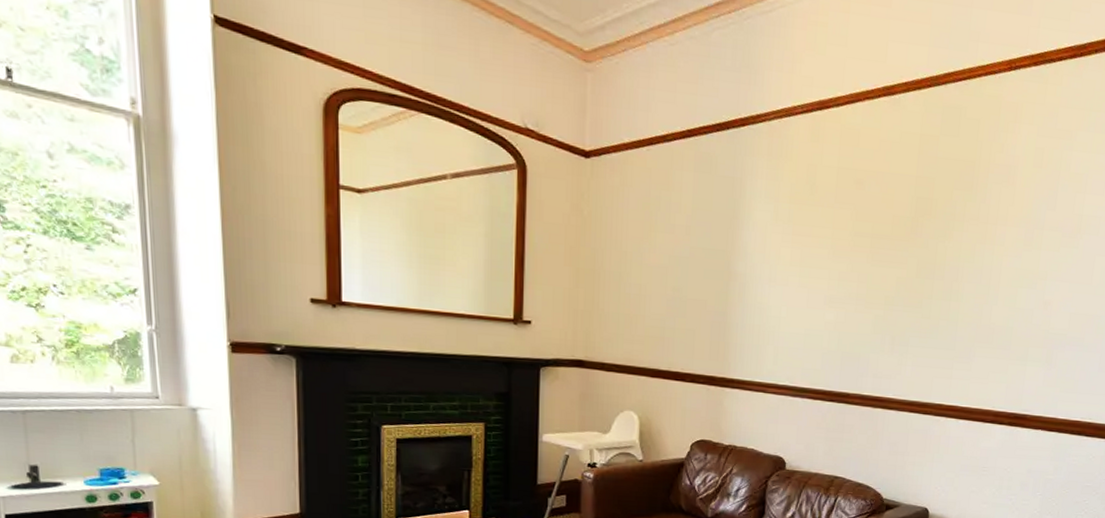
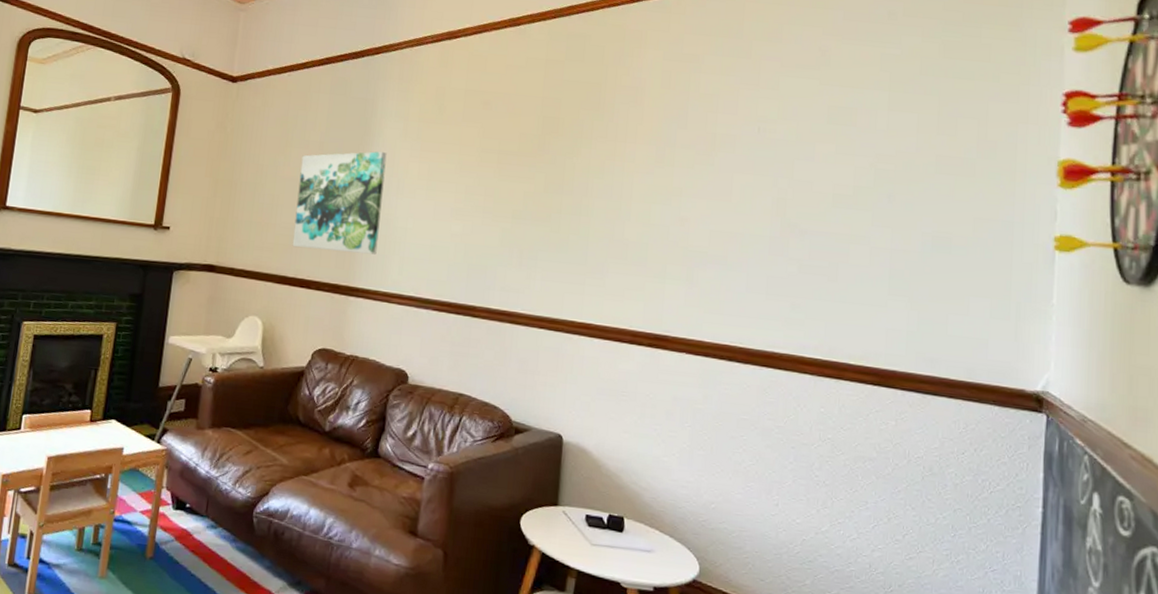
wall art: none [663,235,758,345] -> present [292,151,387,255]

